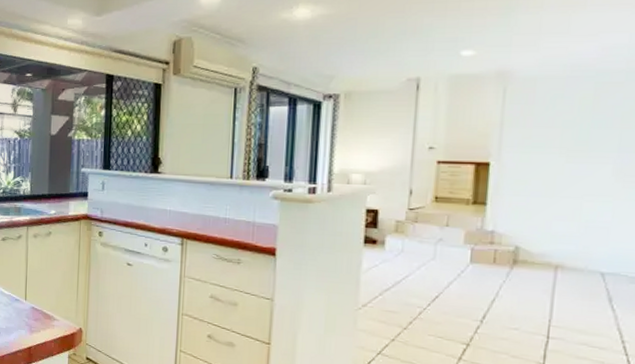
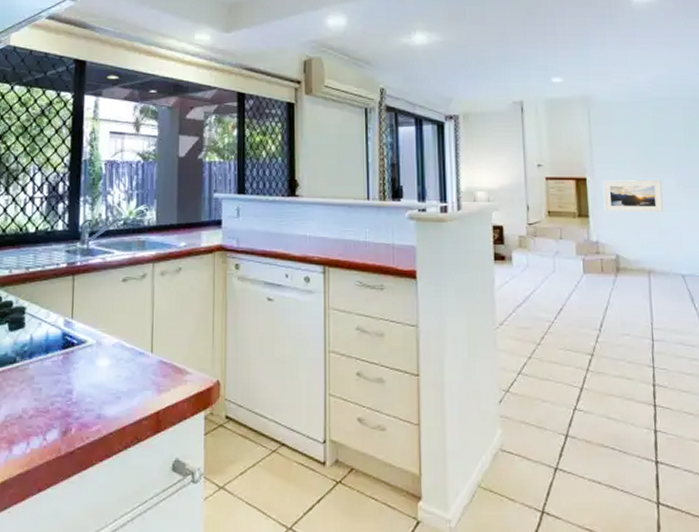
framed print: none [507,165,592,204] -> present [602,180,663,213]

